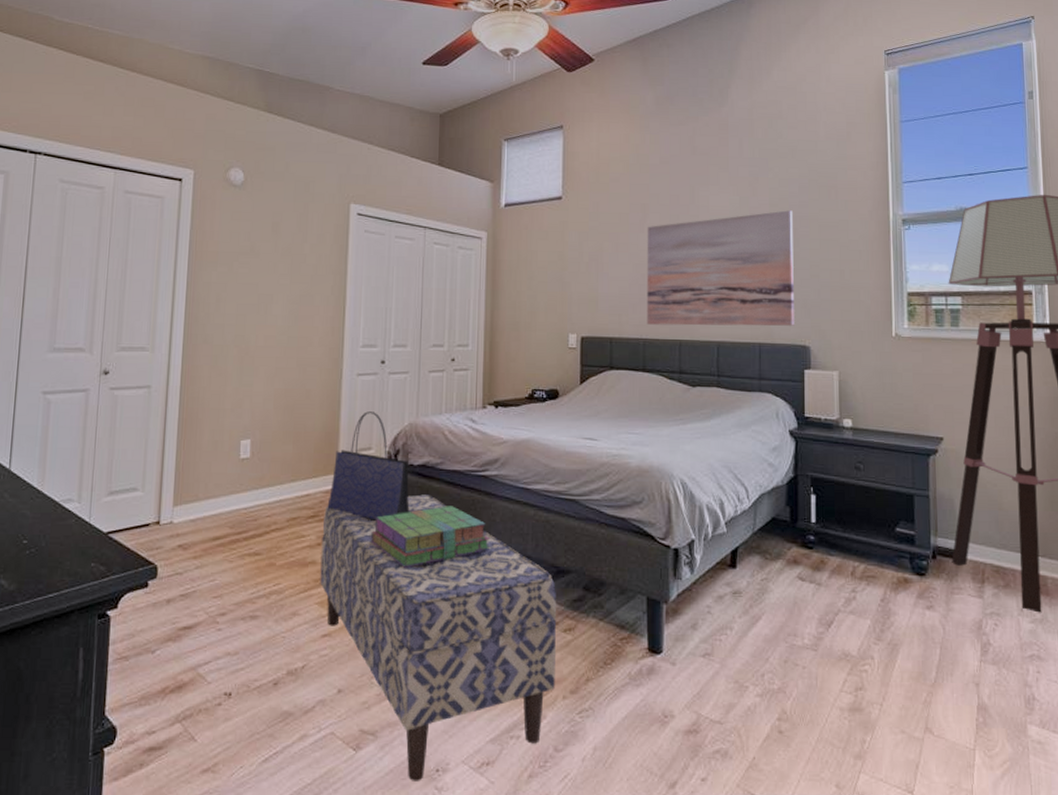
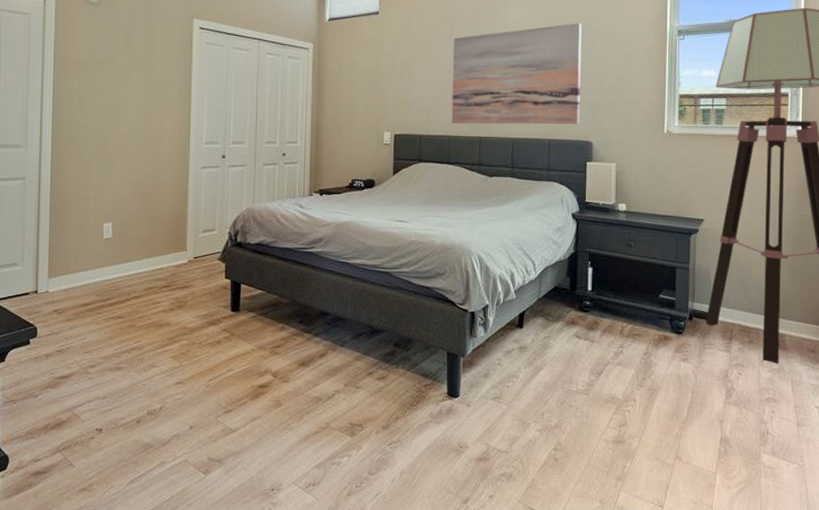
bench: present [320,494,557,781] -> none [173,268,372,498]
tote bag: present [327,411,412,519] -> none [178,199,250,289]
stack of books: present [371,506,490,568] -> none [216,277,315,328]

